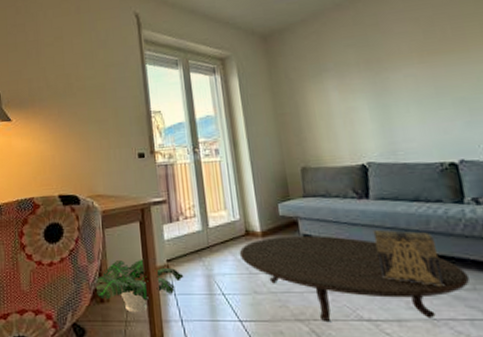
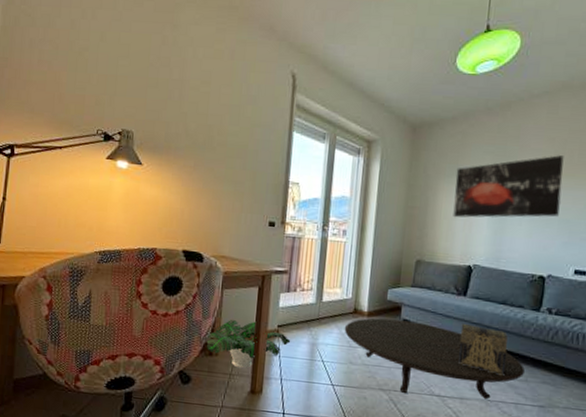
wall art: none [320,33,450,117] -> present [453,155,564,218]

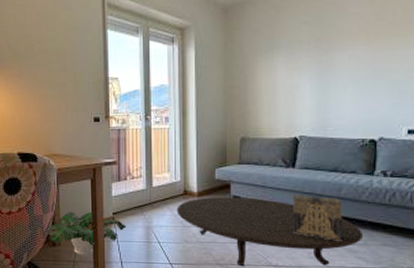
wall art: present [453,155,564,218] -> none [273,15,387,92]

